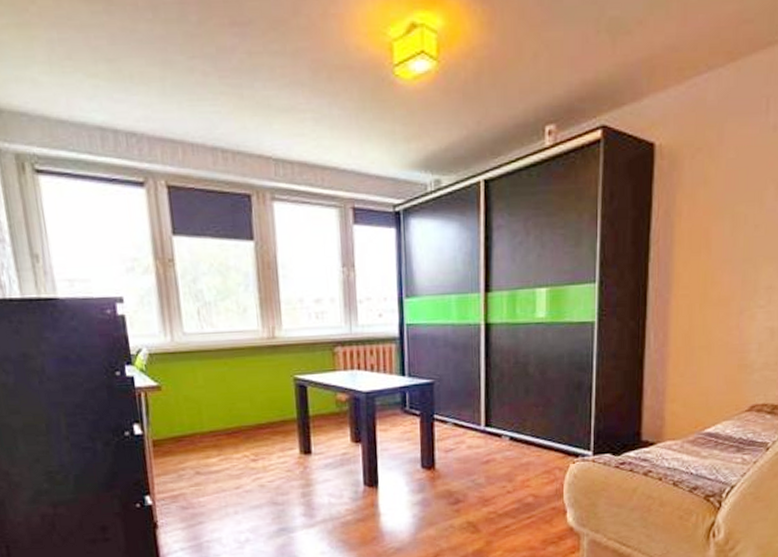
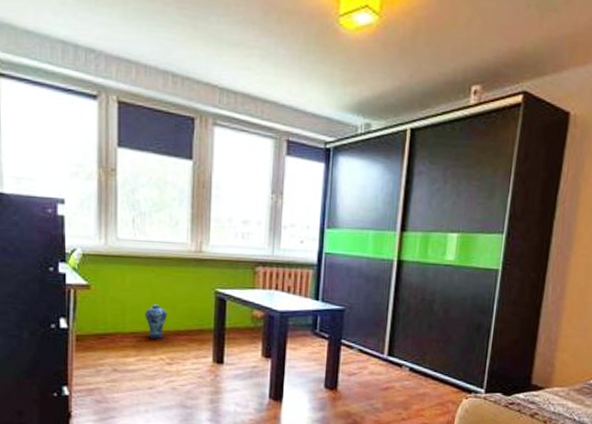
vase: none [222,398,247,435] -> present [145,304,168,339]

